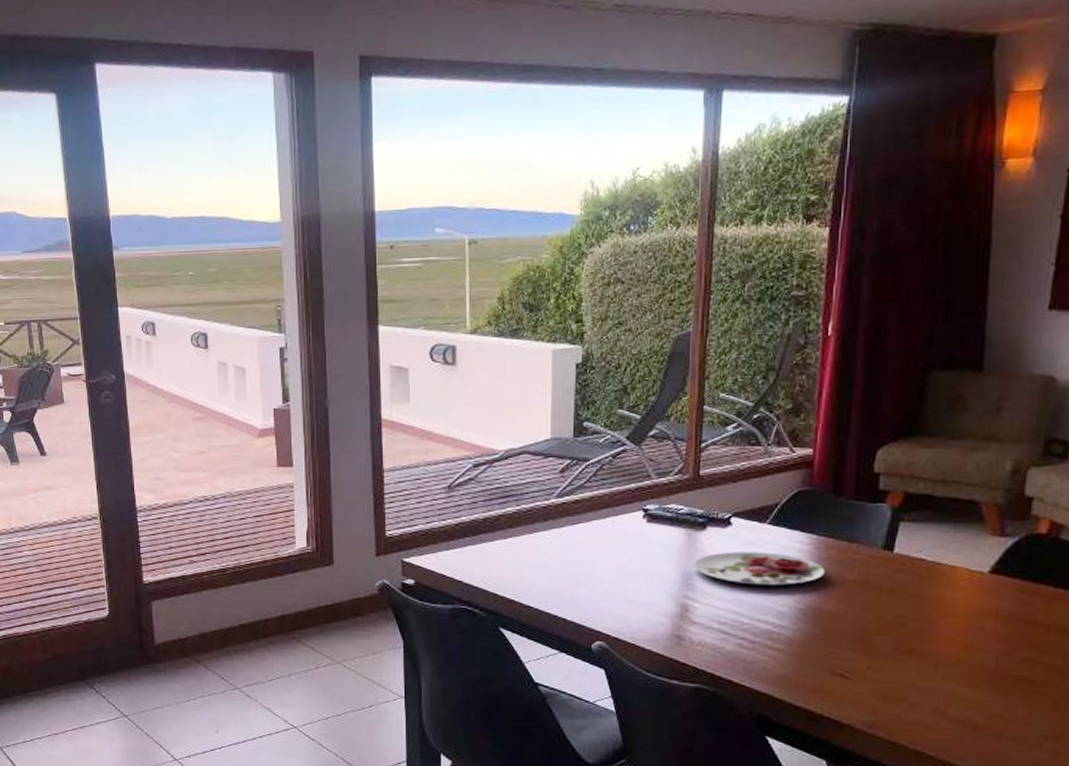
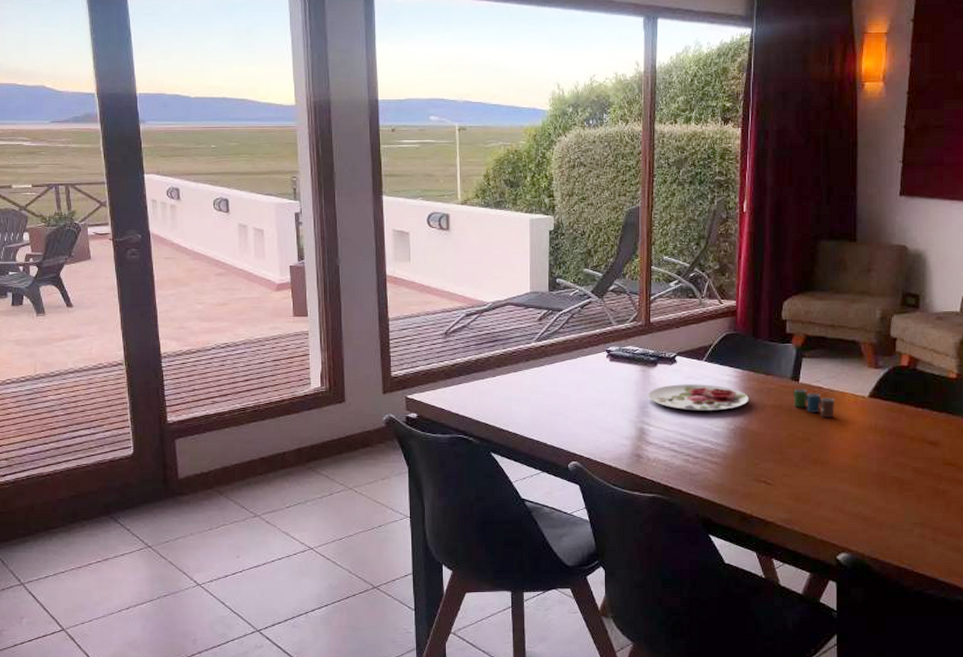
cup: none [883,560,942,597] -> present [792,388,836,417]

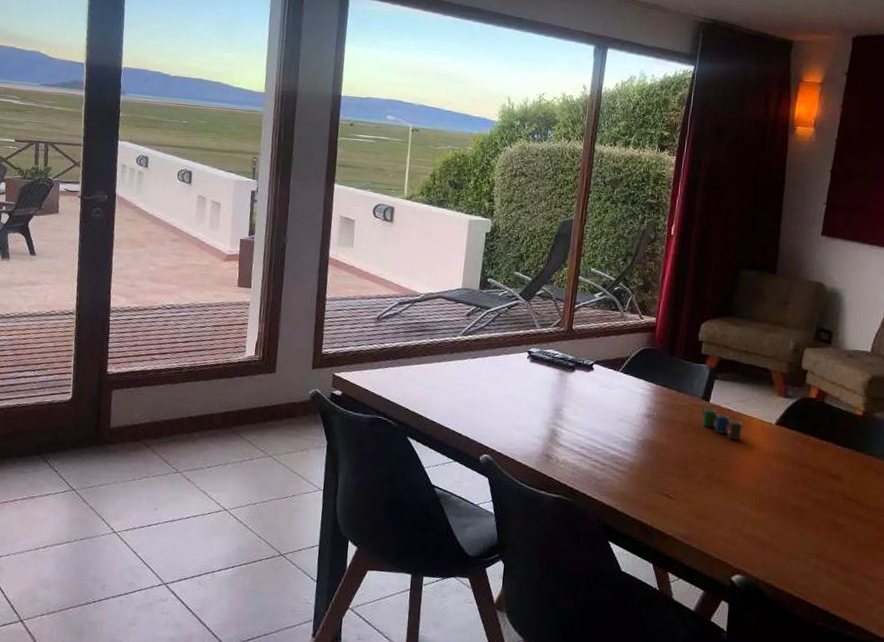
plate: present [648,384,749,411] -> none [563,391,660,421]

